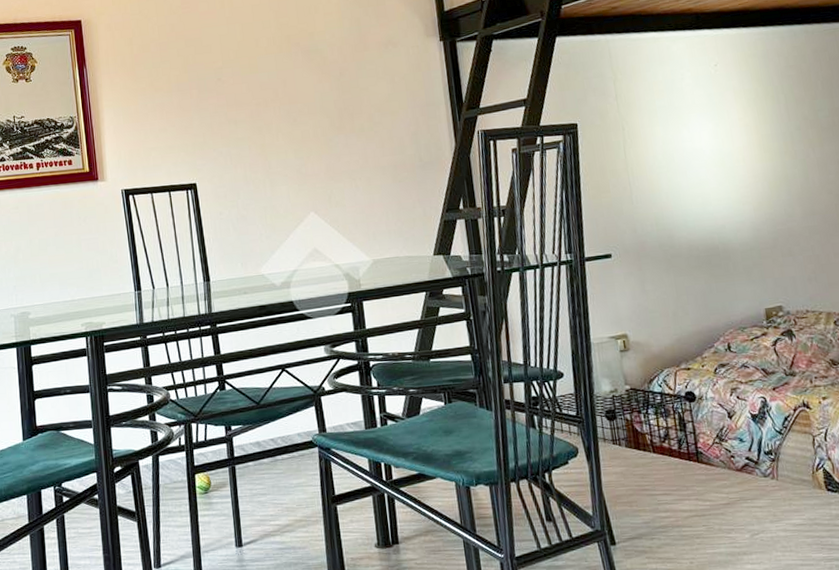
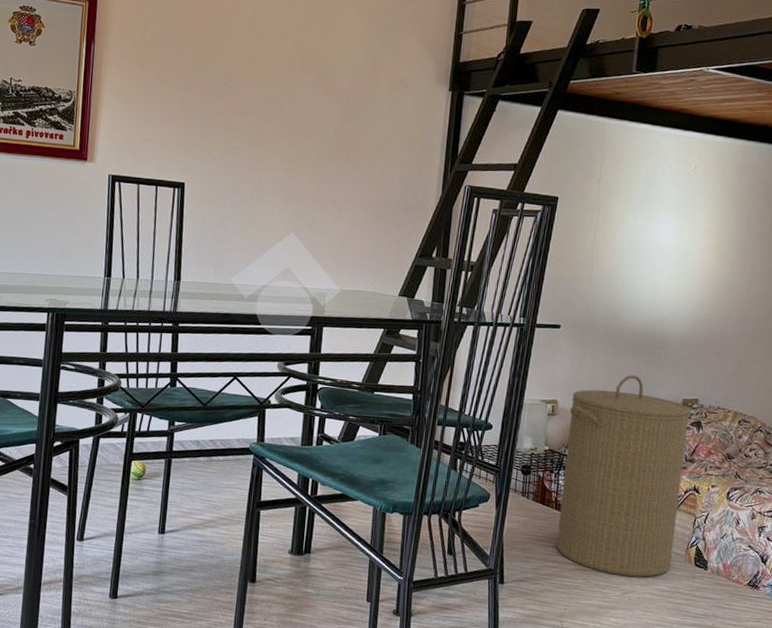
laundry hamper: none [642,292,800,515] -> present [556,374,691,577]

